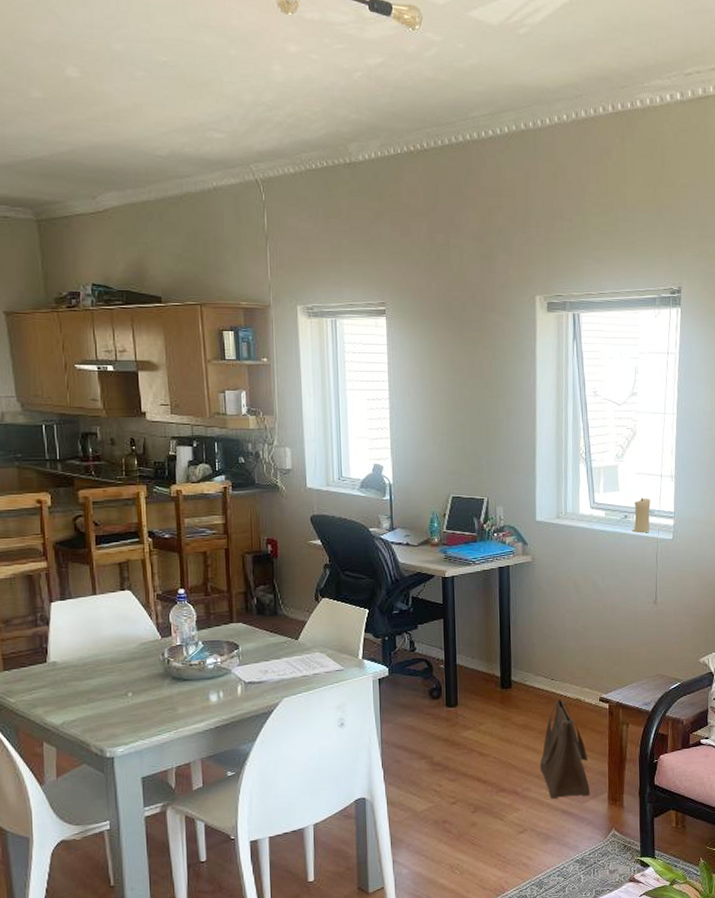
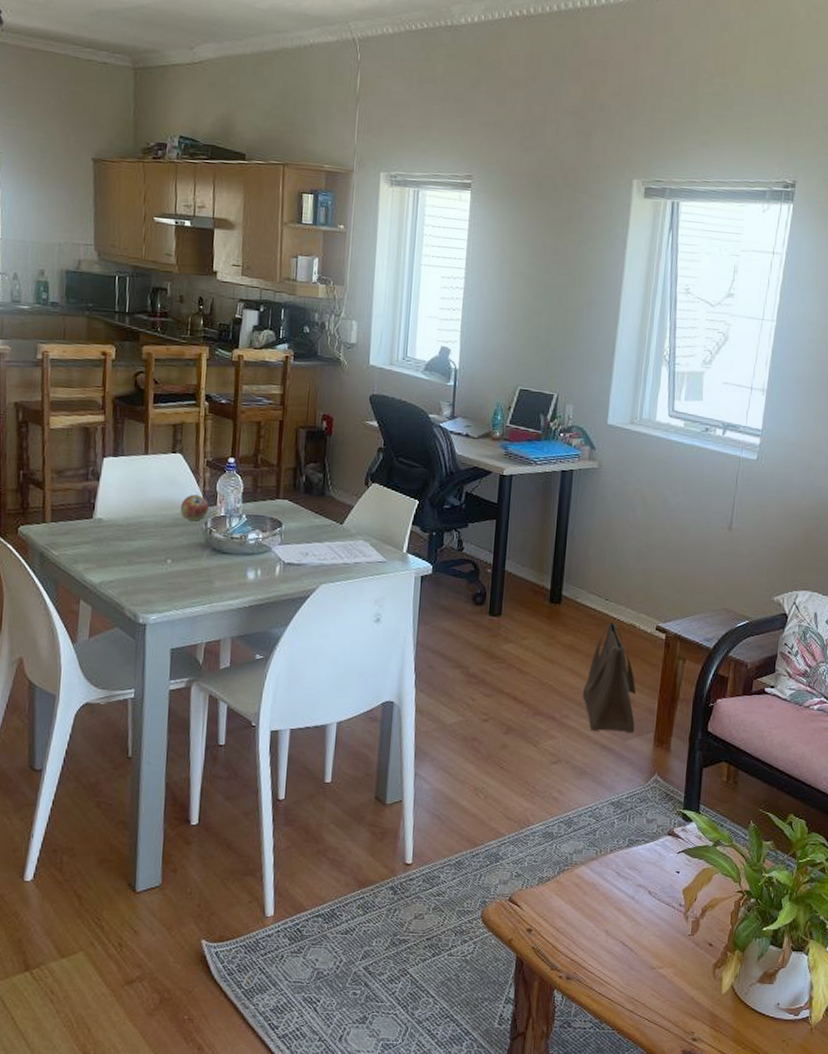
fruit: none [135,628,164,654] -> present [180,495,209,522]
candle: present [631,498,651,534] -> none [711,411,737,450]

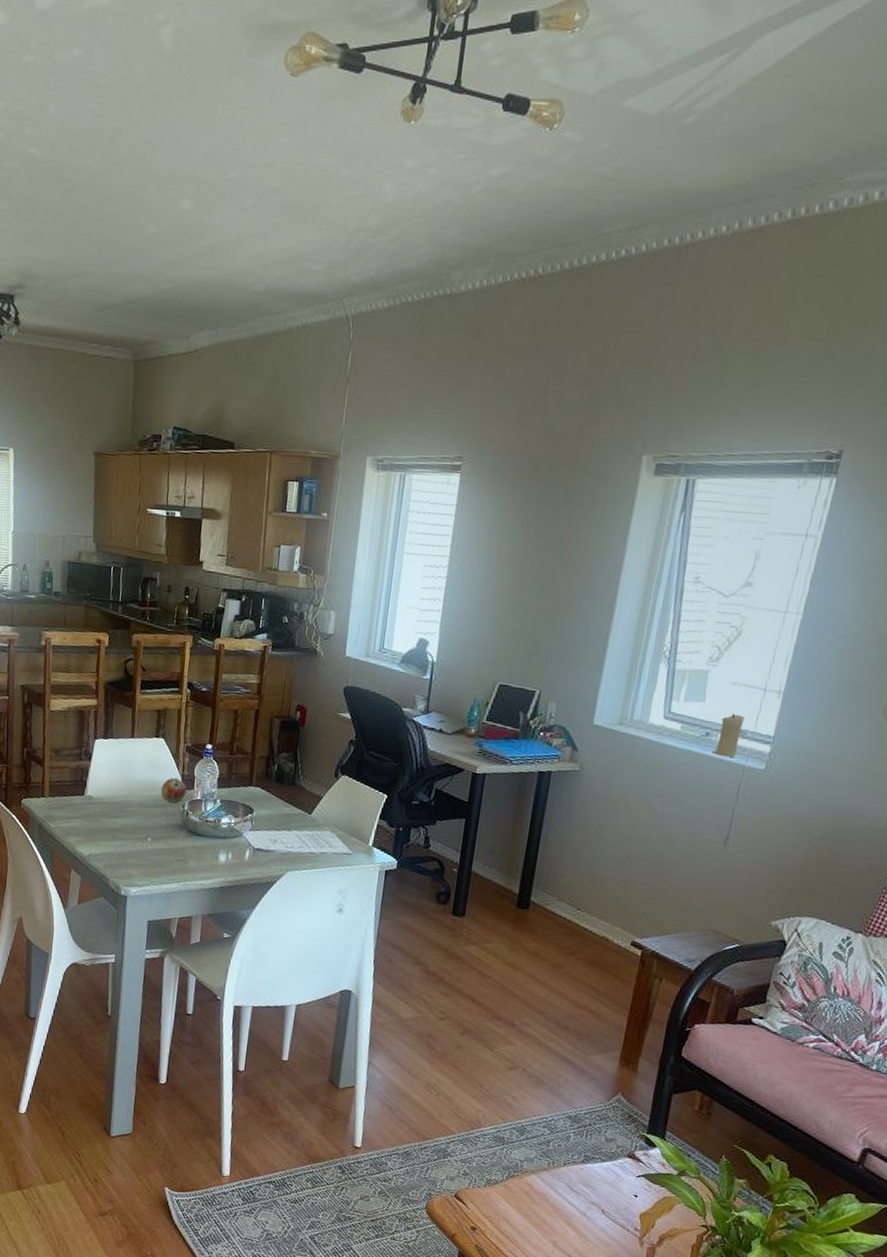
tote bag: present [582,623,637,732] -> none [544,933,605,1048]
candle: none [711,411,737,450] -> present [711,714,745,758]

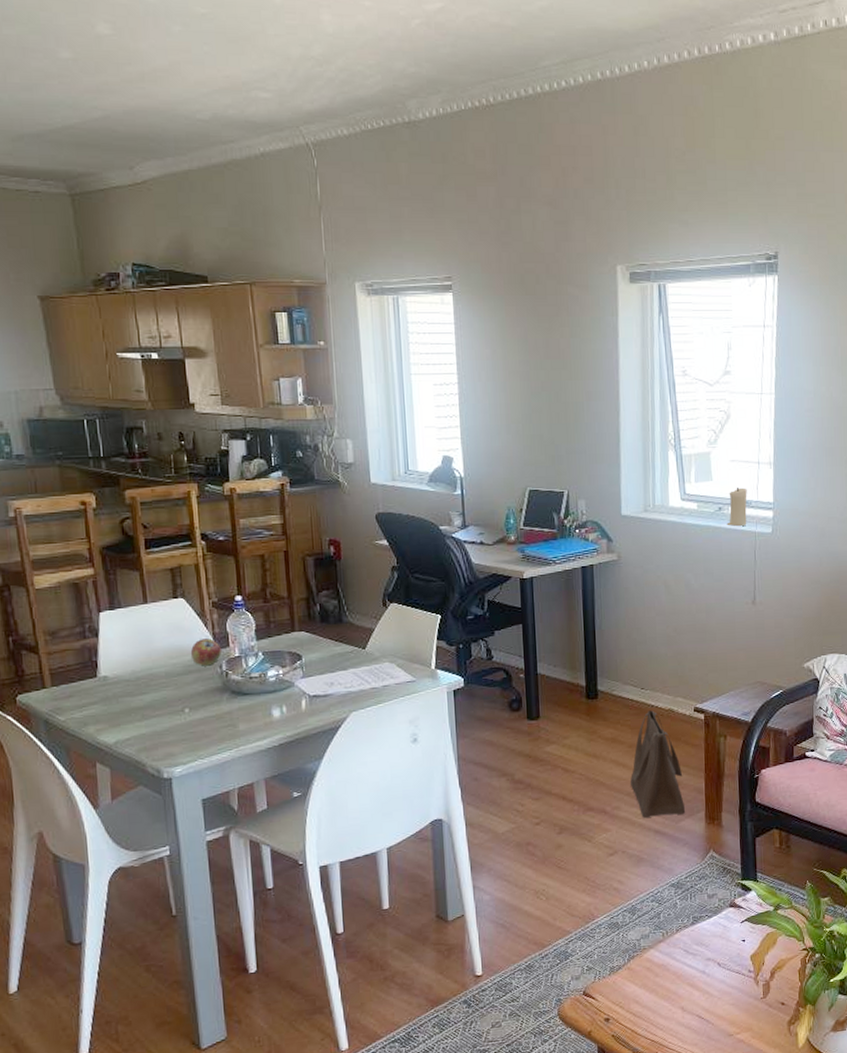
tote bag: none [544,933,605,1048] -> present [629,710,686,818]

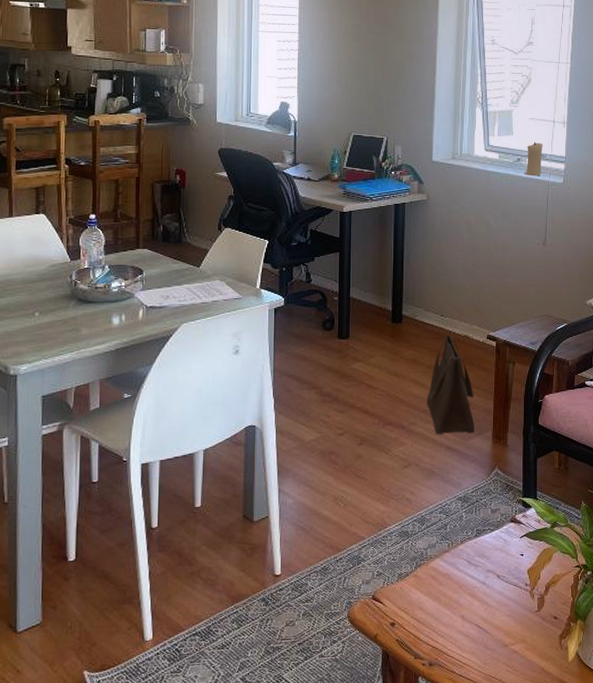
fruit: present [190,638,221,666] -> none [45,251,73,275]

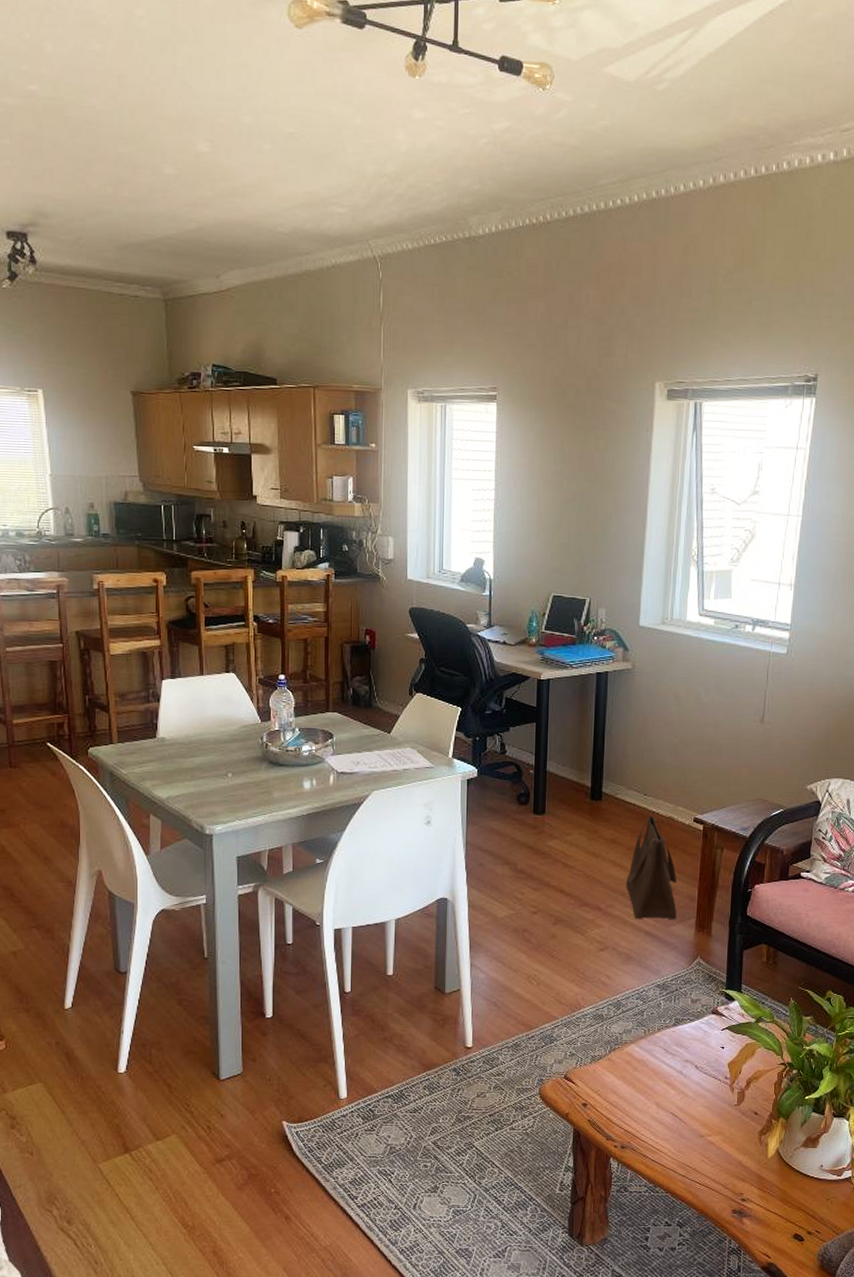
candle: present [523,142,543,176] -> none [742,607,765,646]

